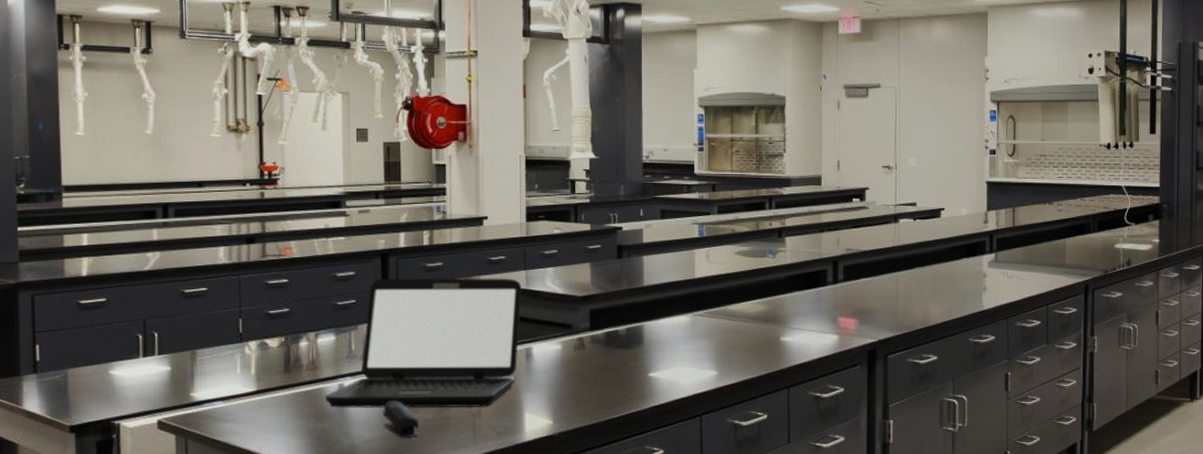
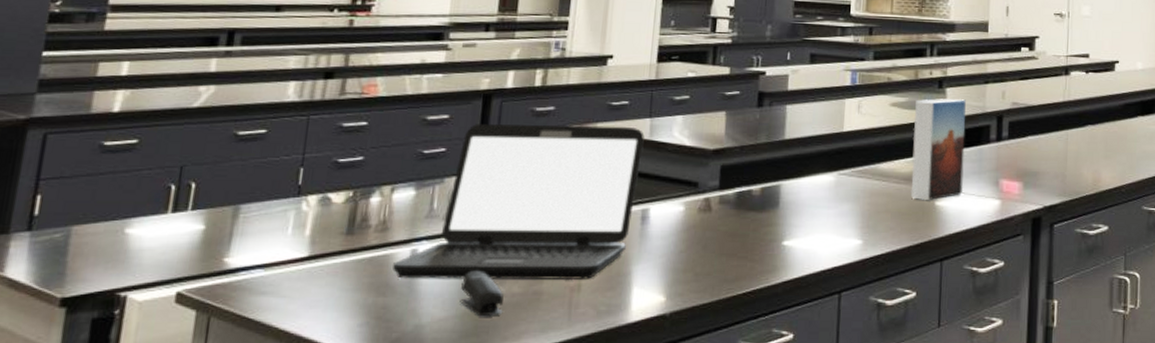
book: none [757,247,805,336] -> present [910,99,966,200]

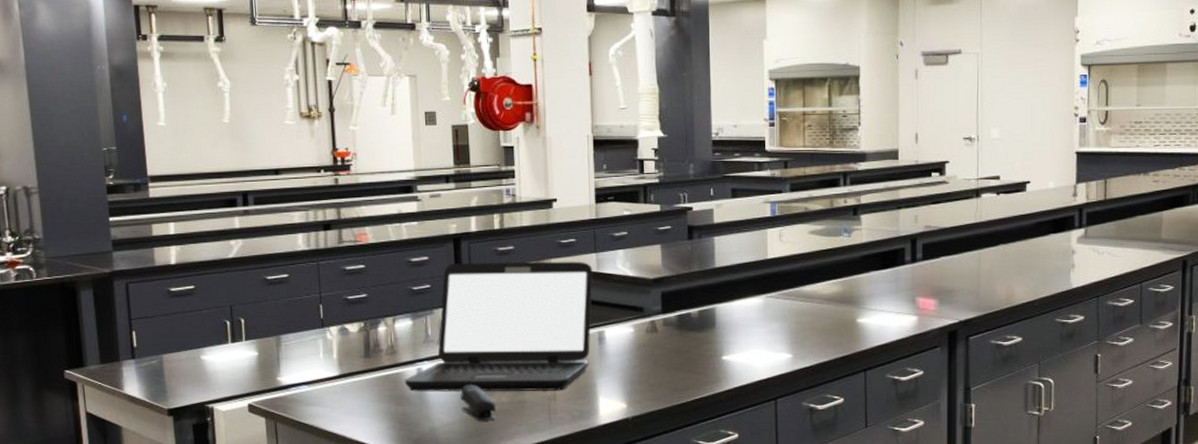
book: present [910,99,966,200] -> none [832,225,881,318]

